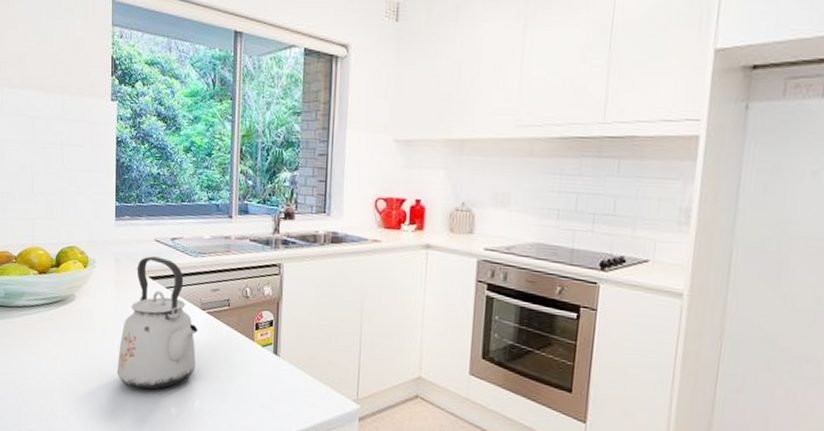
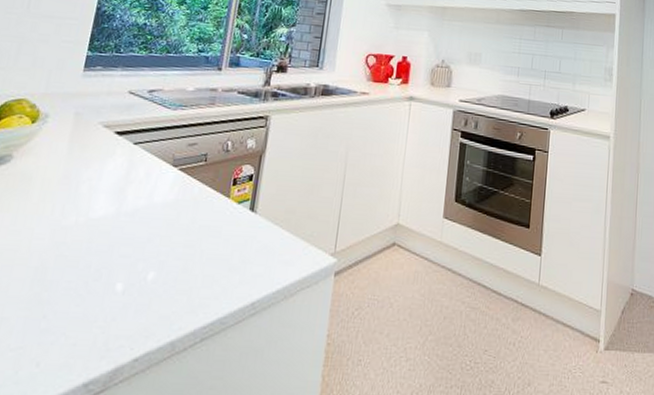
kettle: present [116,256,198,390] -> none [51,109,166,264]

